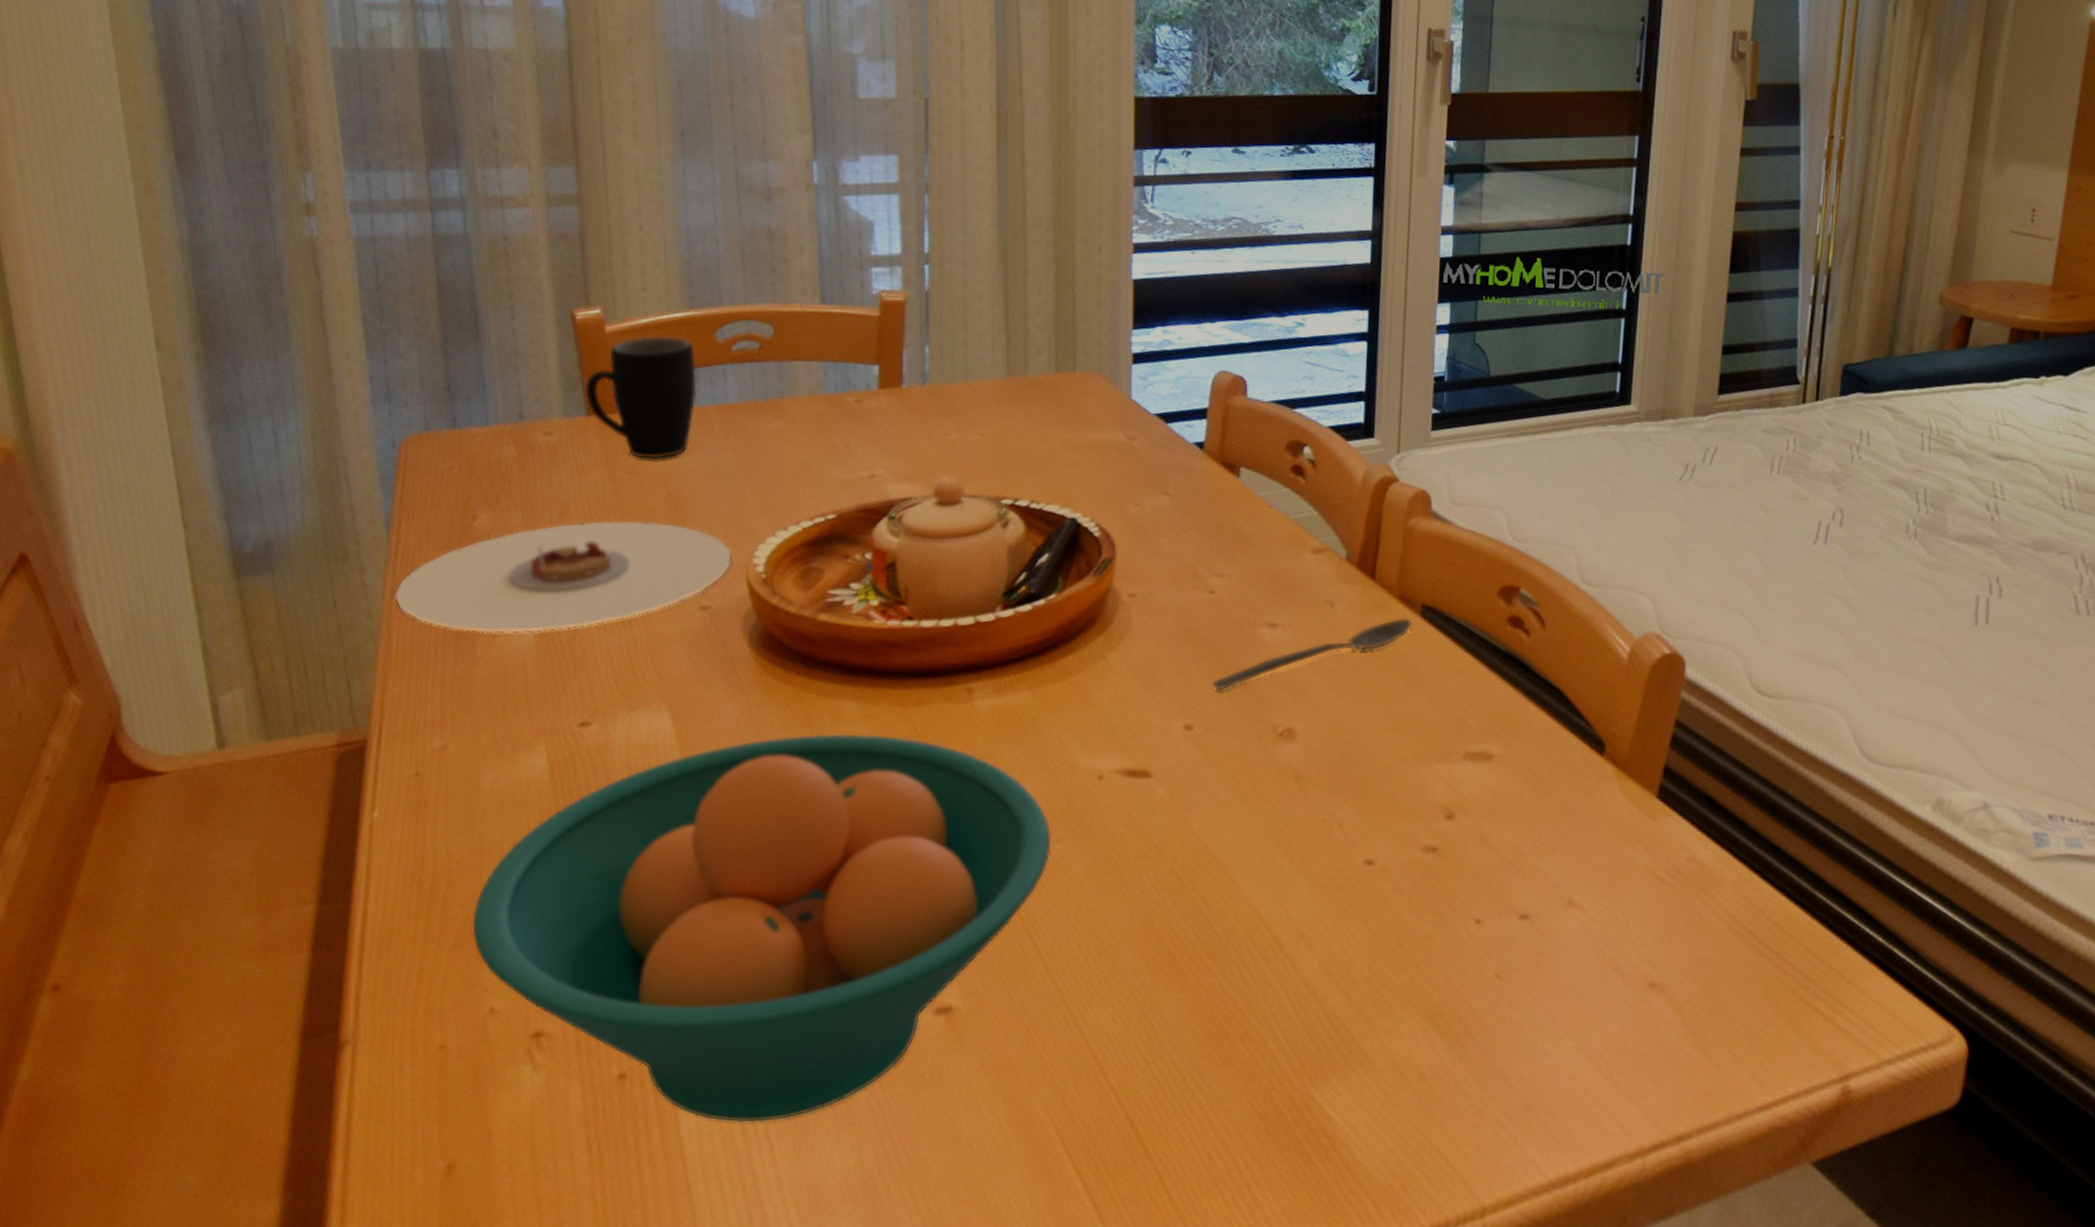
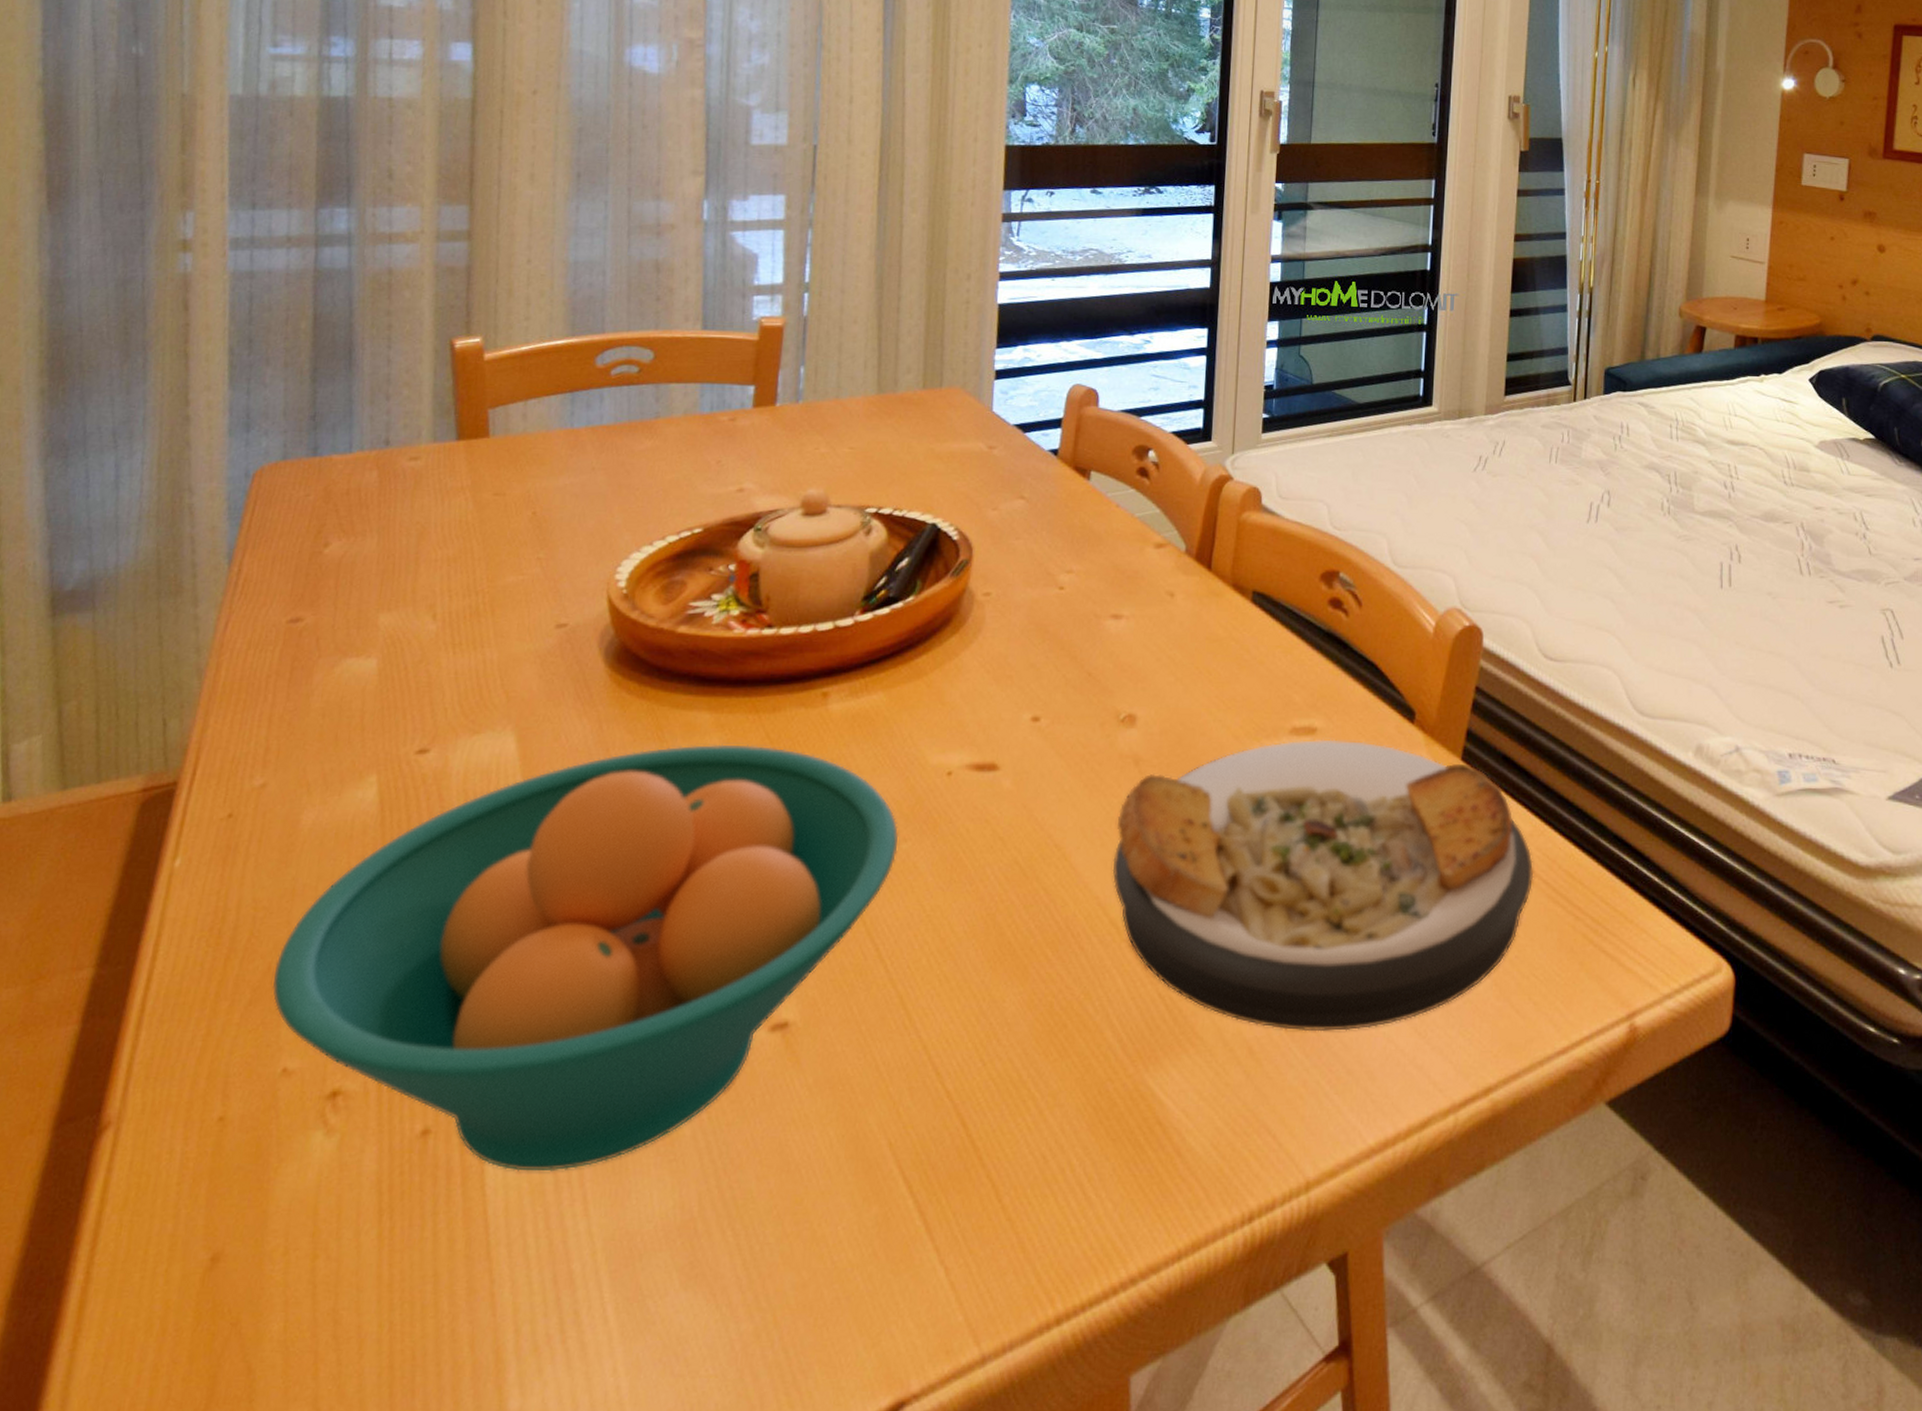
plate: present [395,520,732,633] -> none [228,542,594,662]
mug: present [585,336,697,460] -> none [456,362,574,481]
spoon: present [1213,617,1412,691] -> none [1060,604,1244,682]
plate: none [1273,766,1738,1066] -> present [1112,739,1534,1031]

